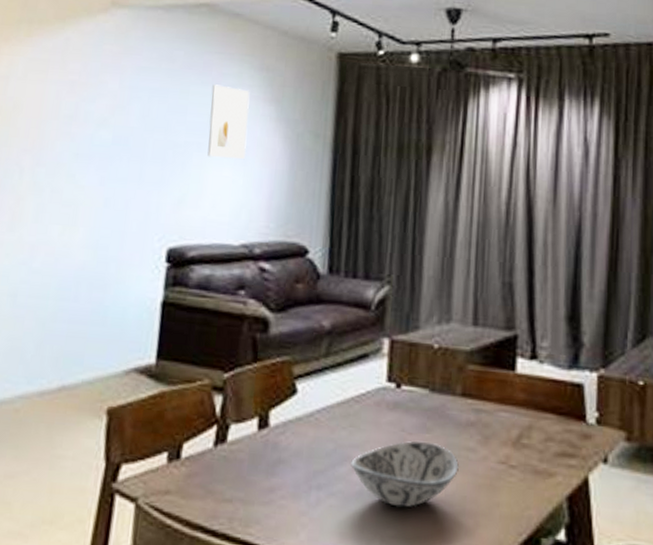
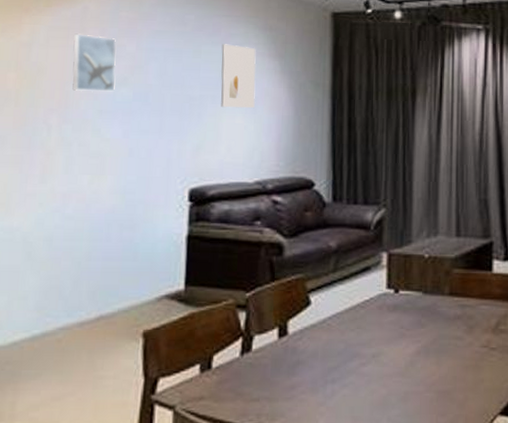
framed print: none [48,67,99,134] -> present [72,33,117,92]
decorative bowl: present [351,441,460,508] -> none [359,335,450,391]

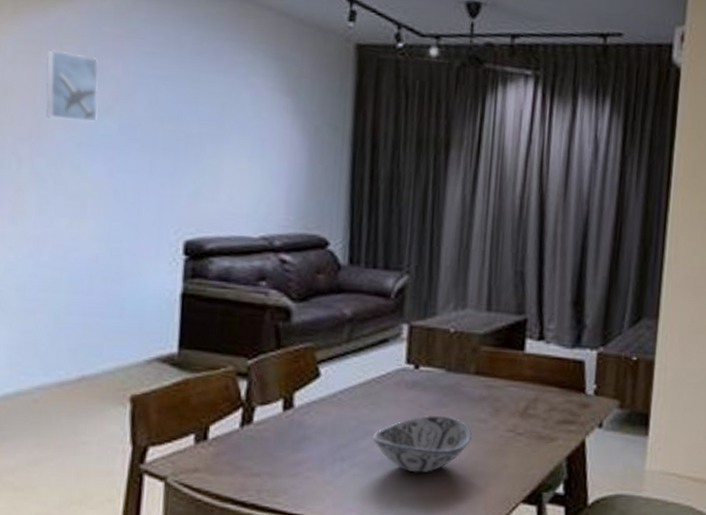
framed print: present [221,44,256,109] -> none [222,73,265,152]
decorative bowl: none [359,335,450,391] -> present [372,415,473,473]

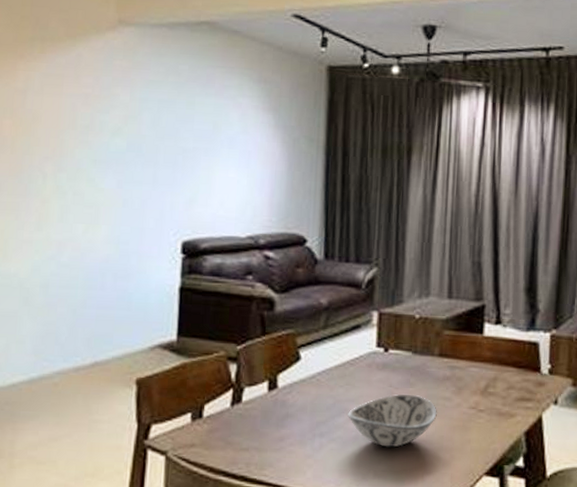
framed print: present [46,49,99,122] -> none [67,81,111,142]

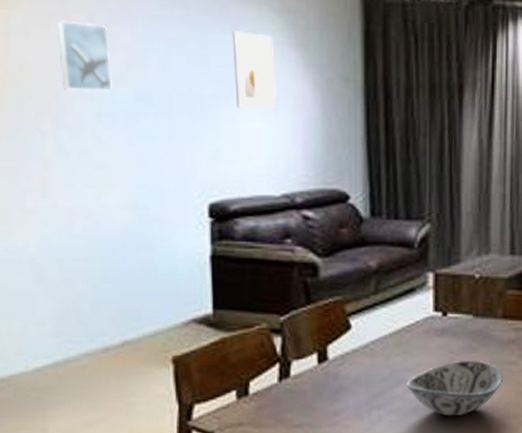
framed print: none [67,81,111,142] -> present [56,20,112,92]
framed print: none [214,95,250,163] -> present [232,31,276,110]

